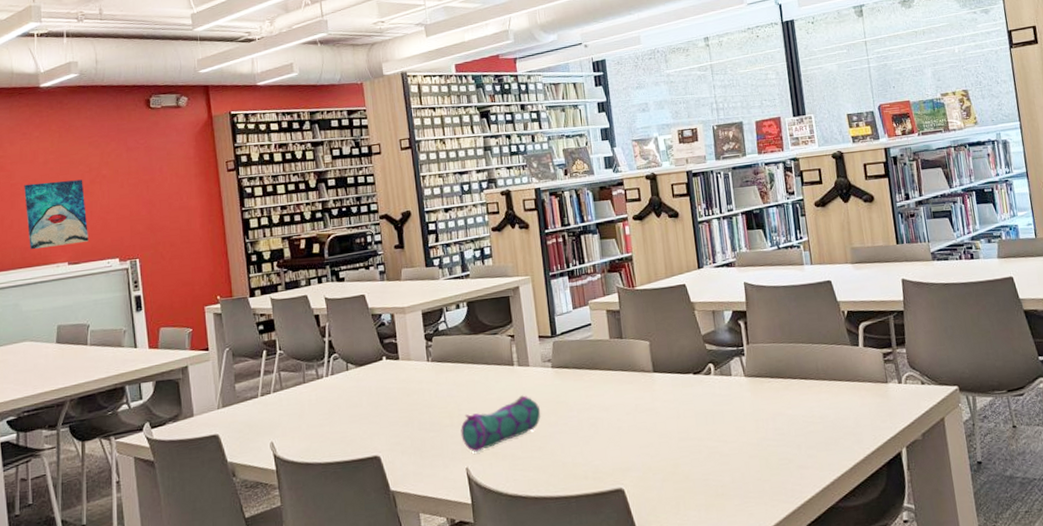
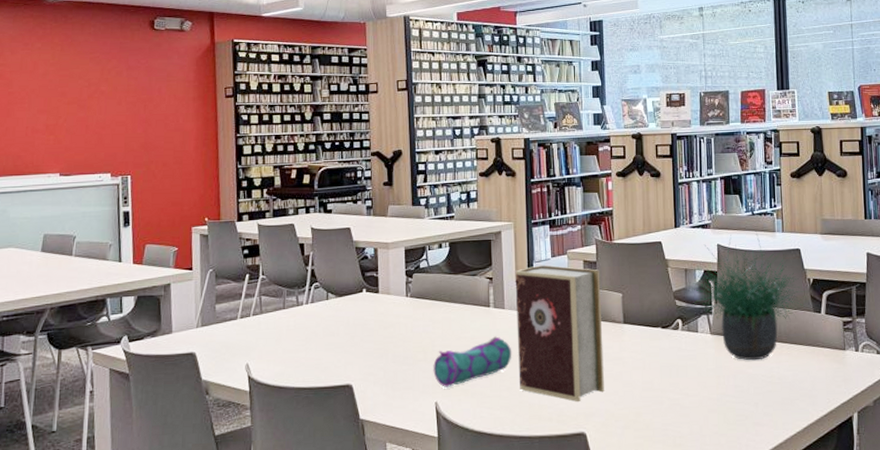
wall art: present [24,179,89,250] -> none [21,93,83,159]
book: none [536,317,639,458] -> present [515,265,604,403]
potted plant: none [719,264,839,401] -> present [689,229,803,361]

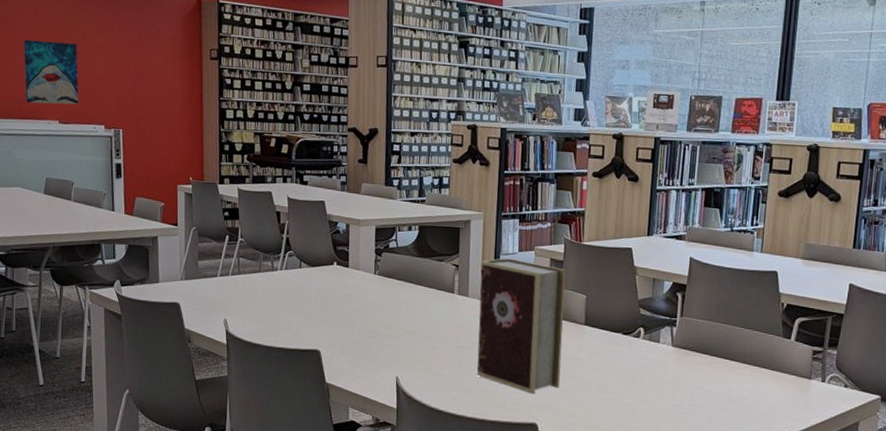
wall art: none [21,93,83,159] -> present [23,39,79,105]
pencil case: present [433,336,512,388] -> none [396,322,473,365]
potted plant: present [689,229,803,361] -> none [655,246,774,378]

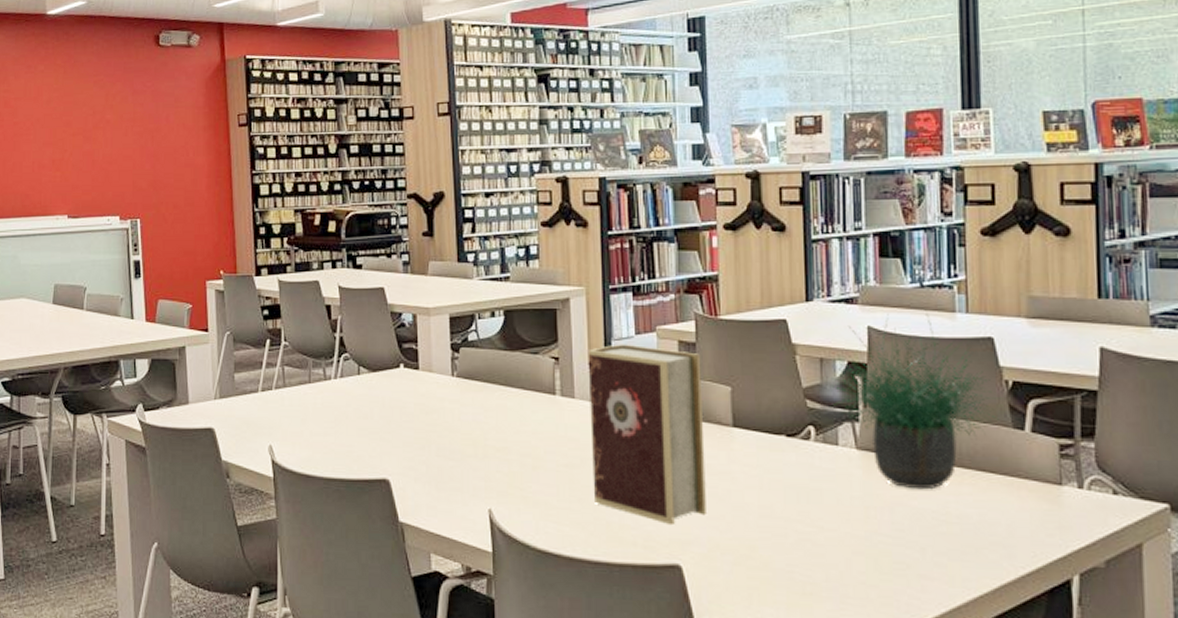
wall art: present [23,39,79,105] -> none [27,123,89,198]
potted plant: none [655,246,774,378] -> present [826,308,996,490]

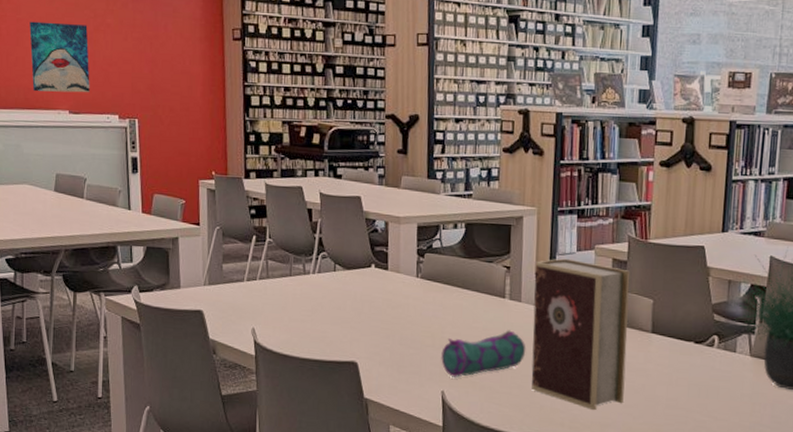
wall art: none [27,123,89,198] -> present [29,21,90,93]
pencil case: none [486,432,585,492] -> present [441,330,526,378]

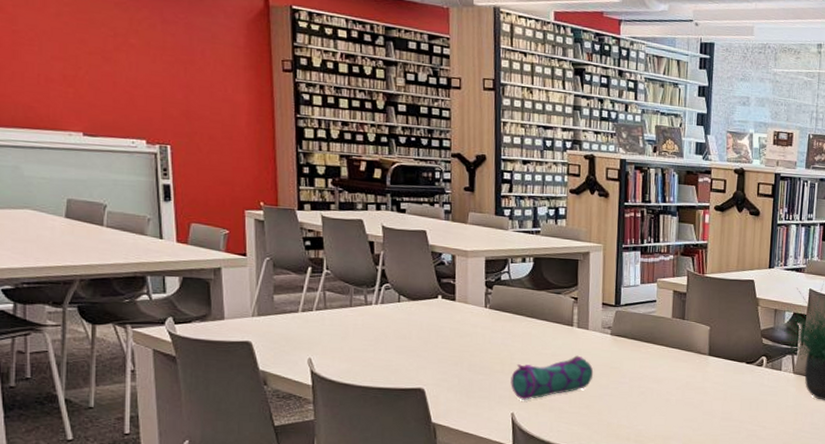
wall art: present [29,21,90,93] -> none [30,34,110,115]
book: present [531,258,631,411] -> none [598,290,690,426]

